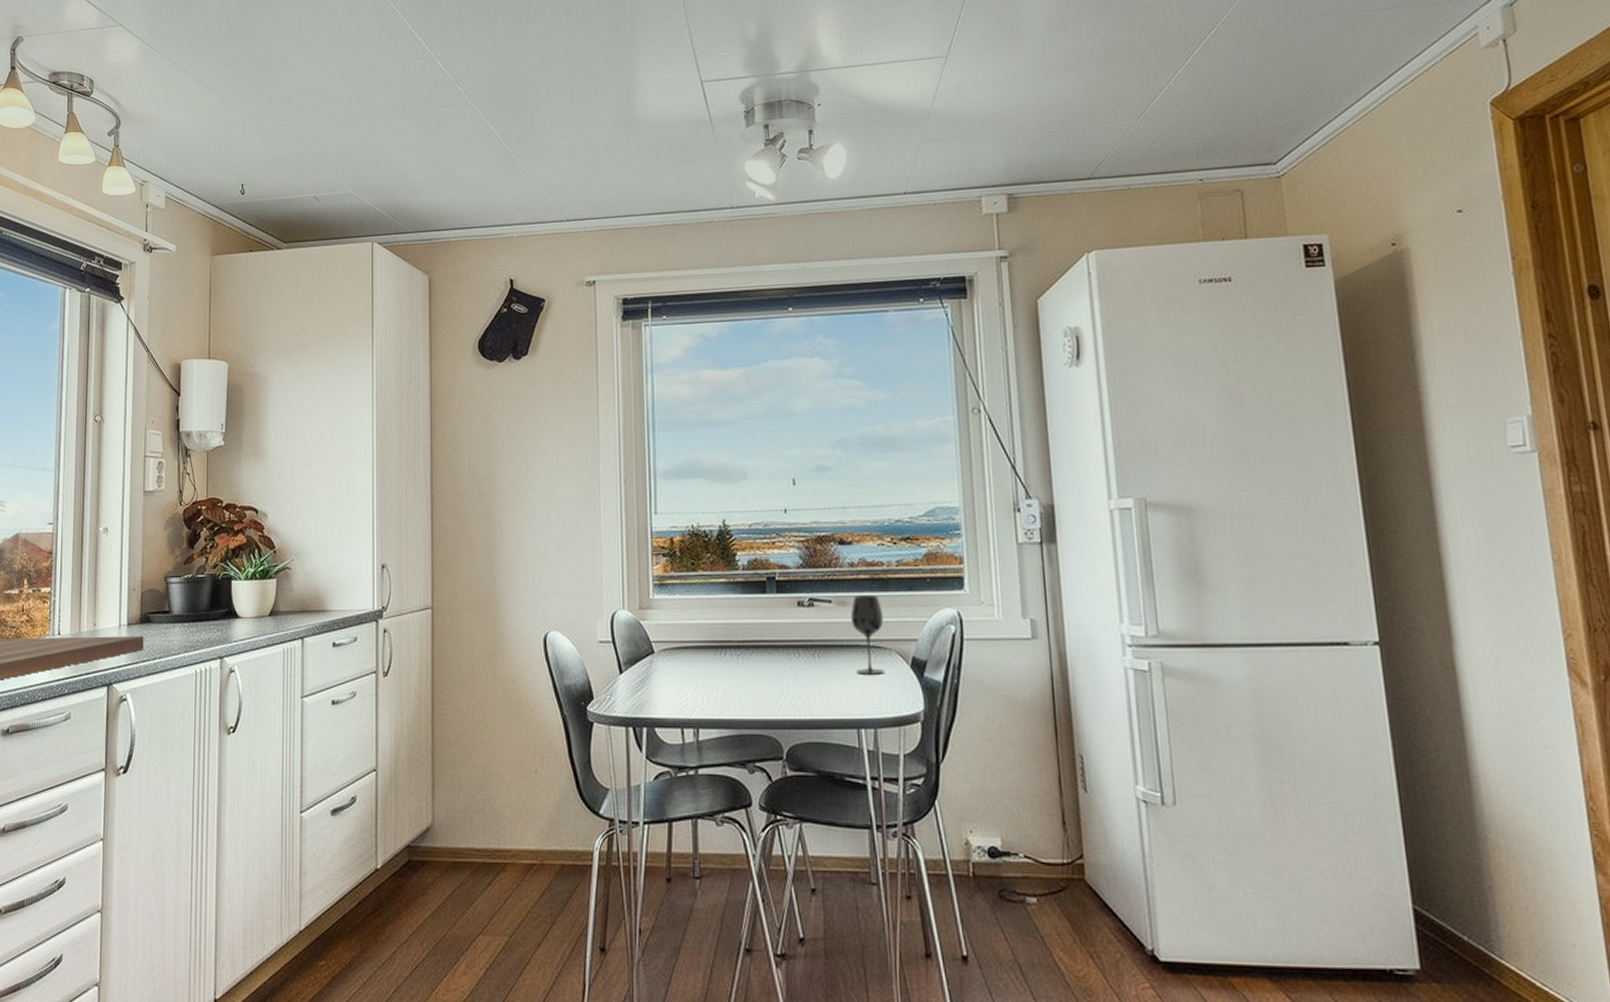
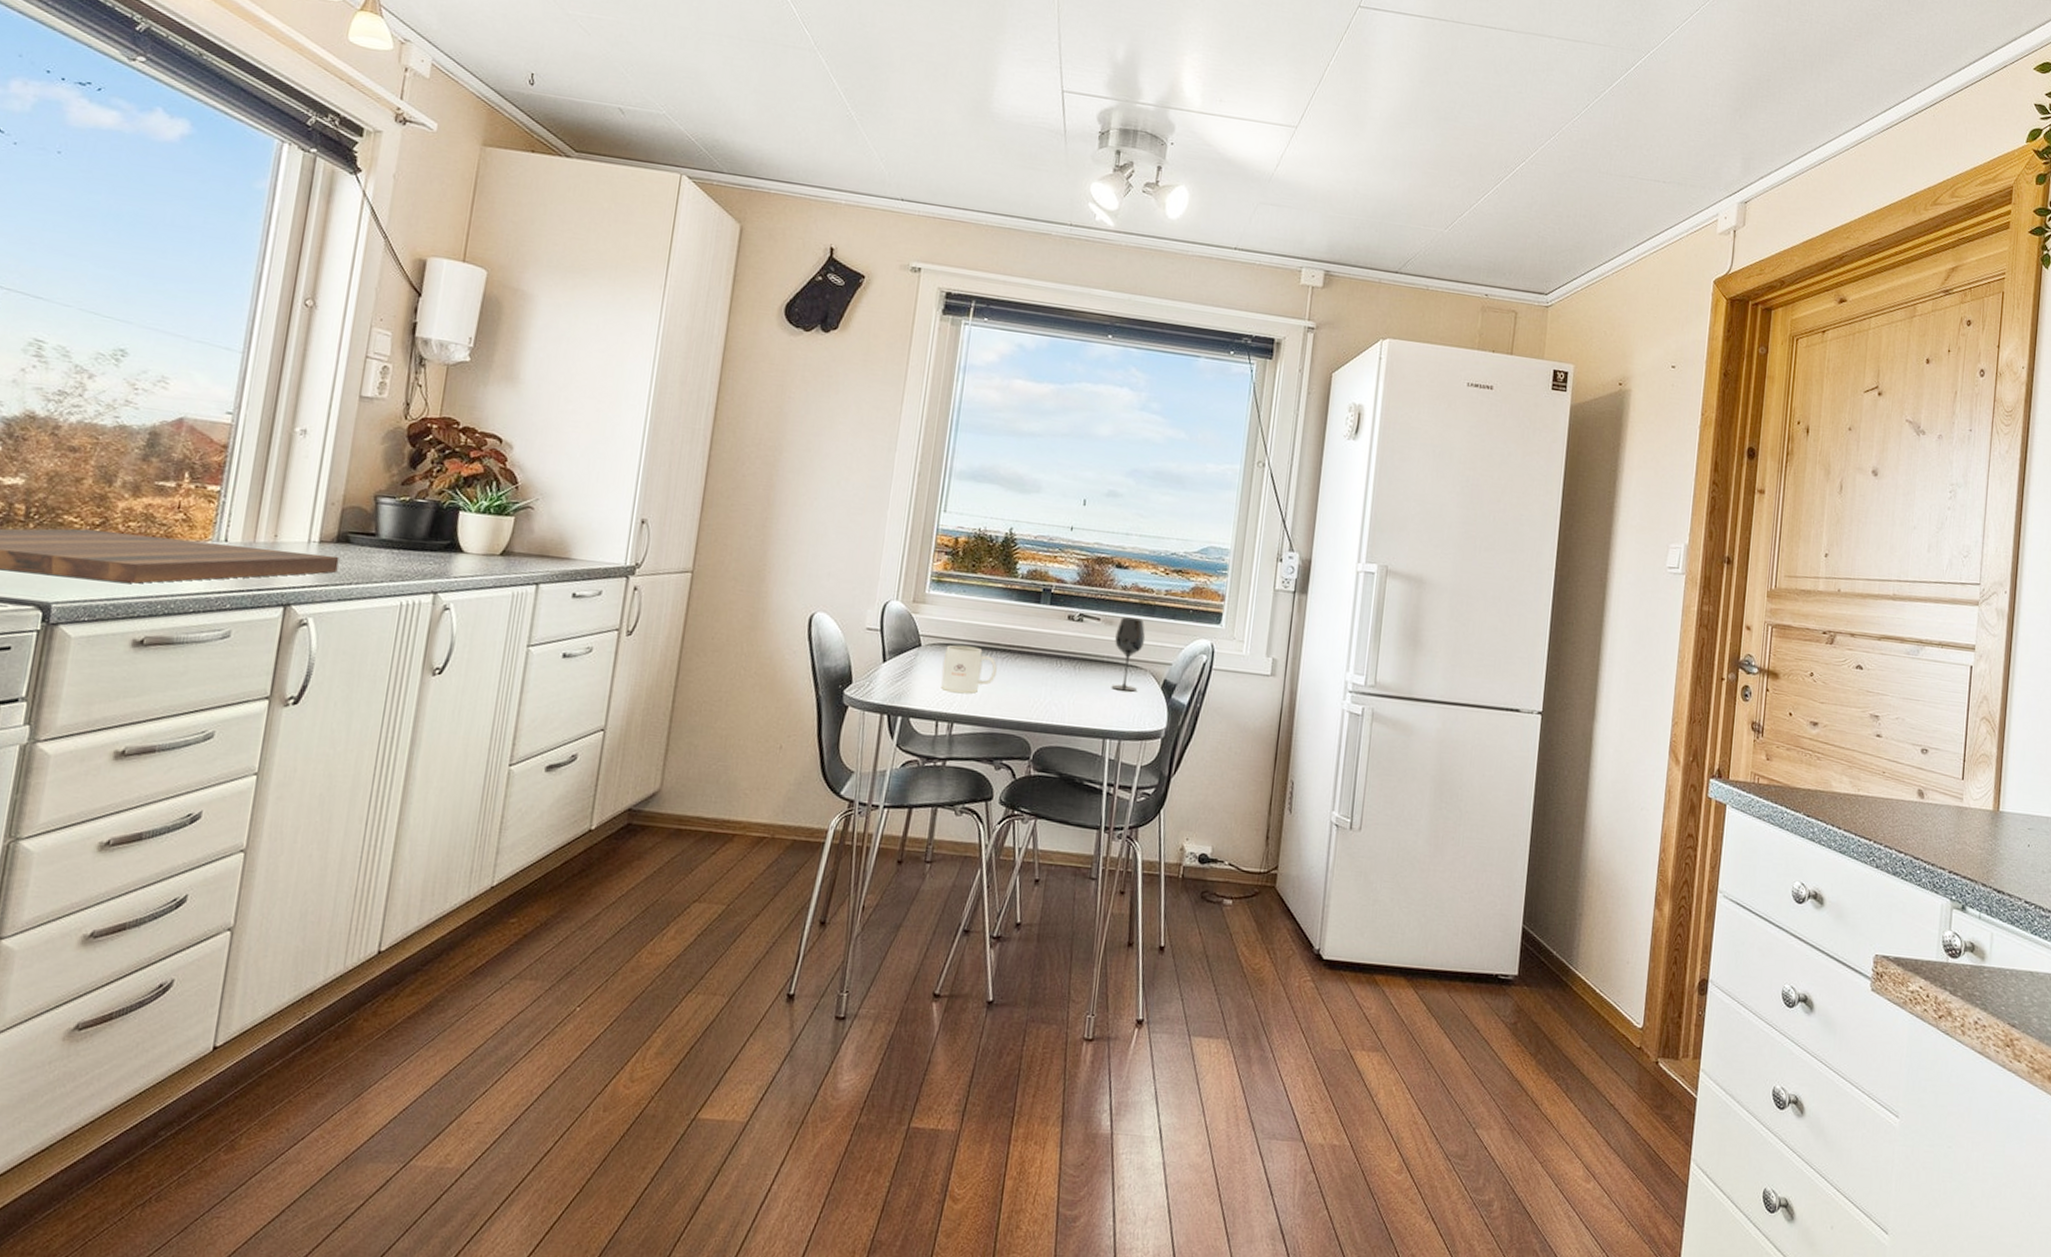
mug: none [678,647,734,697] -> present [941,644,997,694]

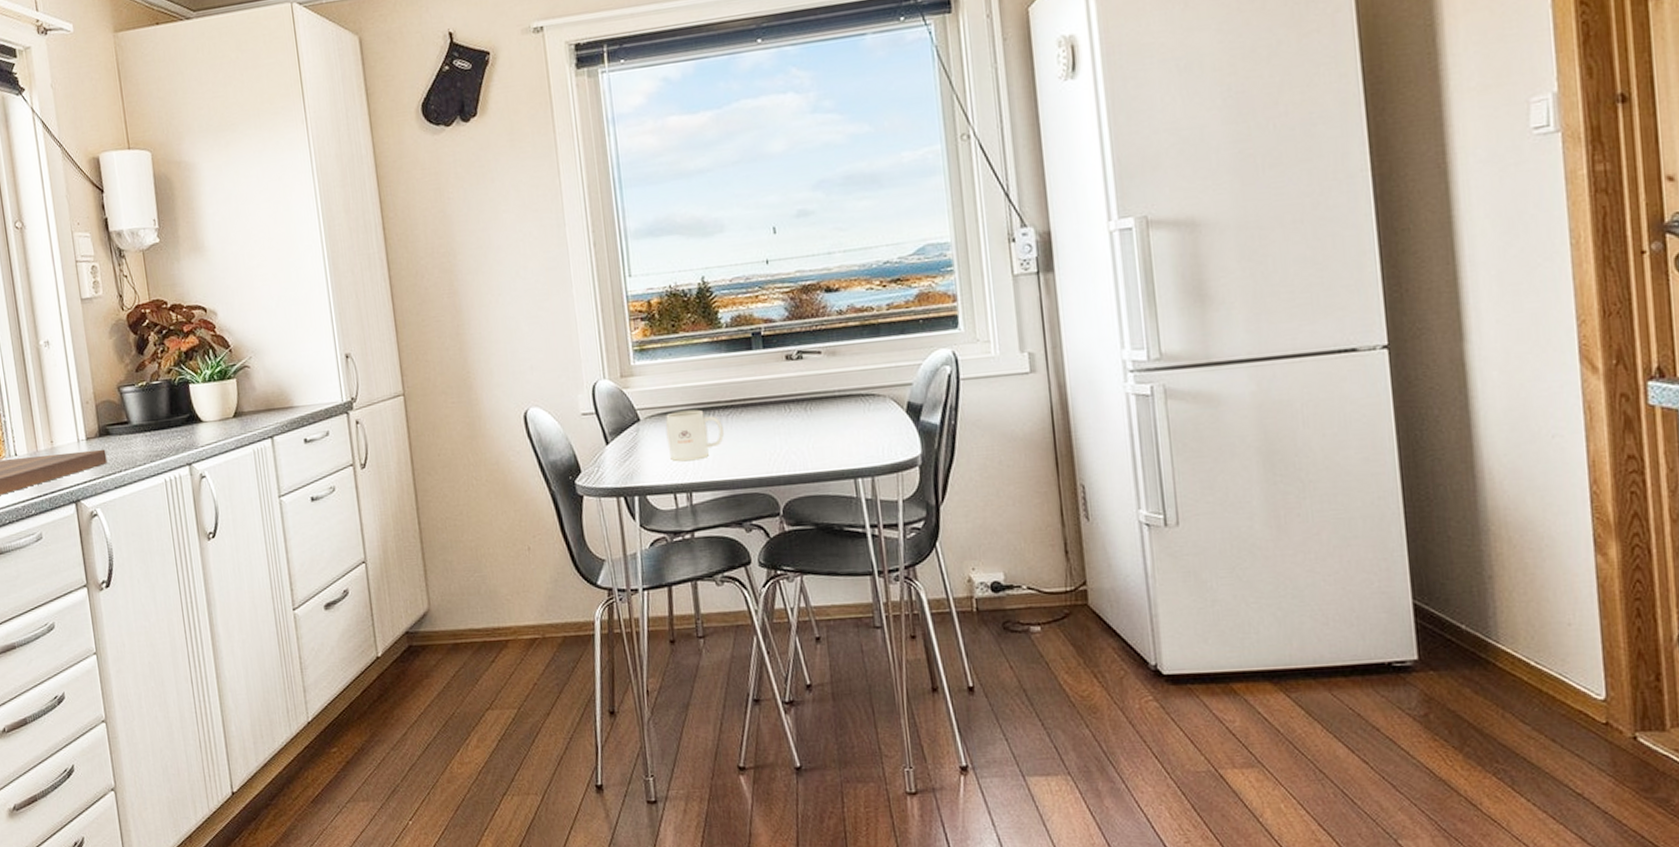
wine glass: present [1111,617,1146,692] -> none [841,341,879,424]

